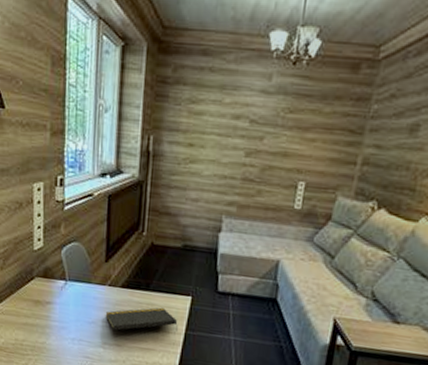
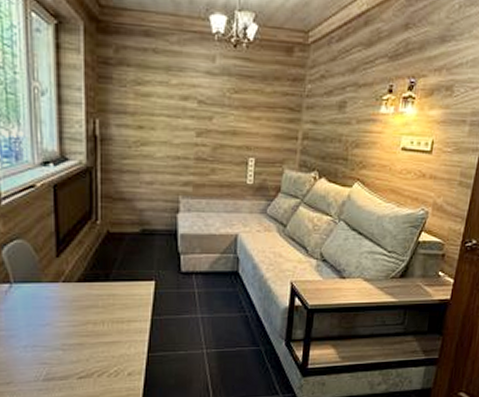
notepad: present [105,307,178,332] -> none [61,296,143,329]

